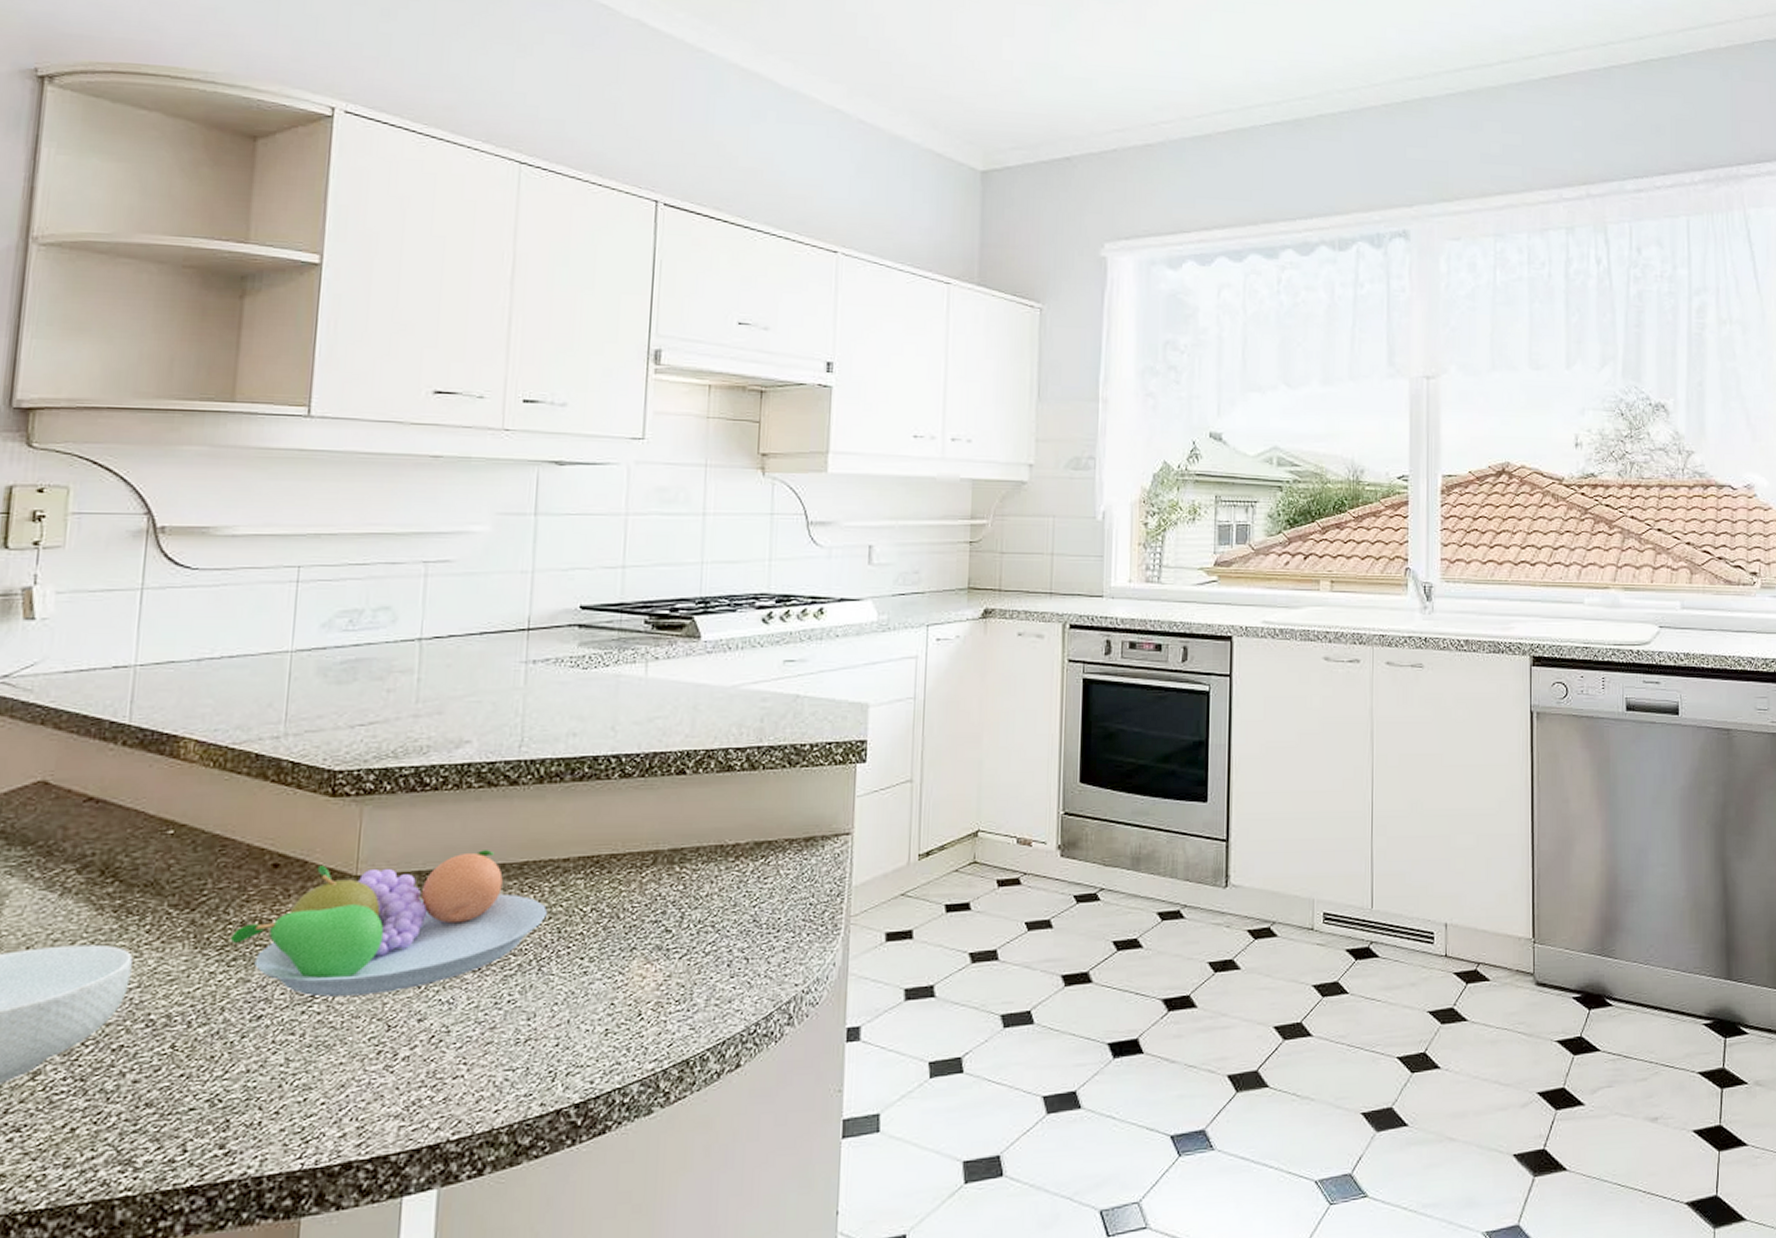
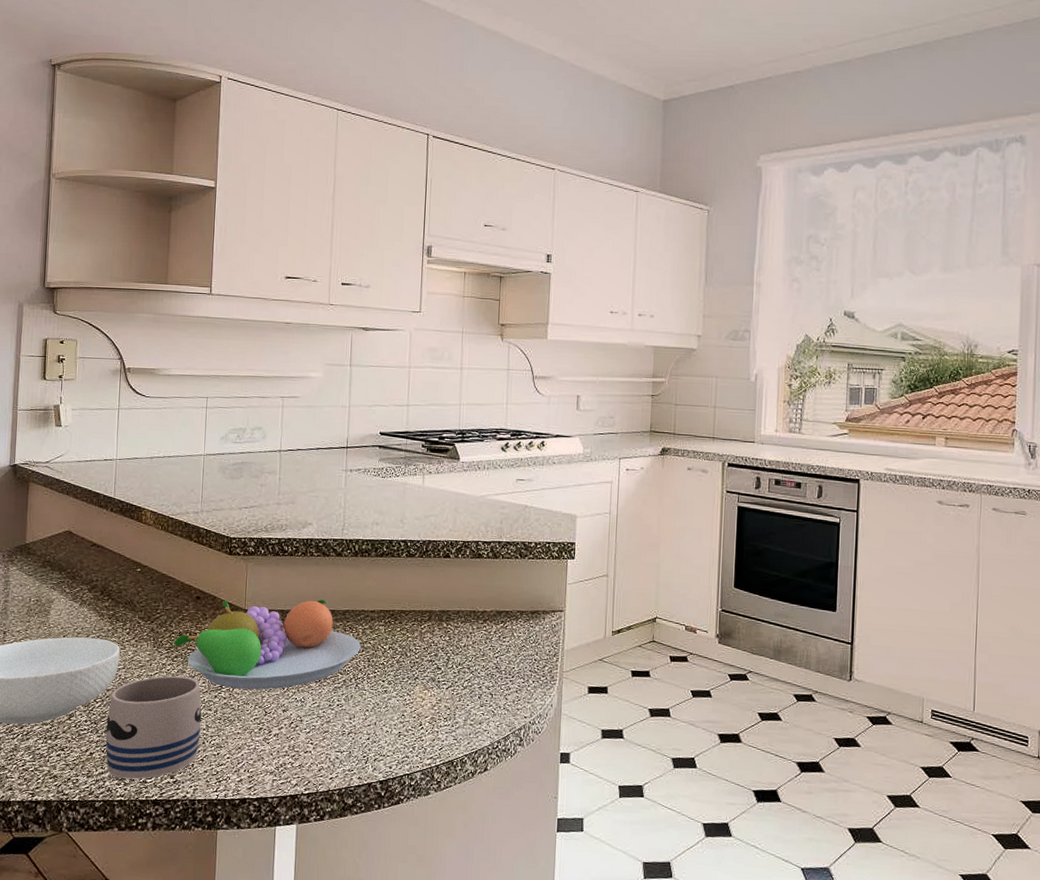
mug: none [100,987,278,1162] -> present [105,675,202,780]

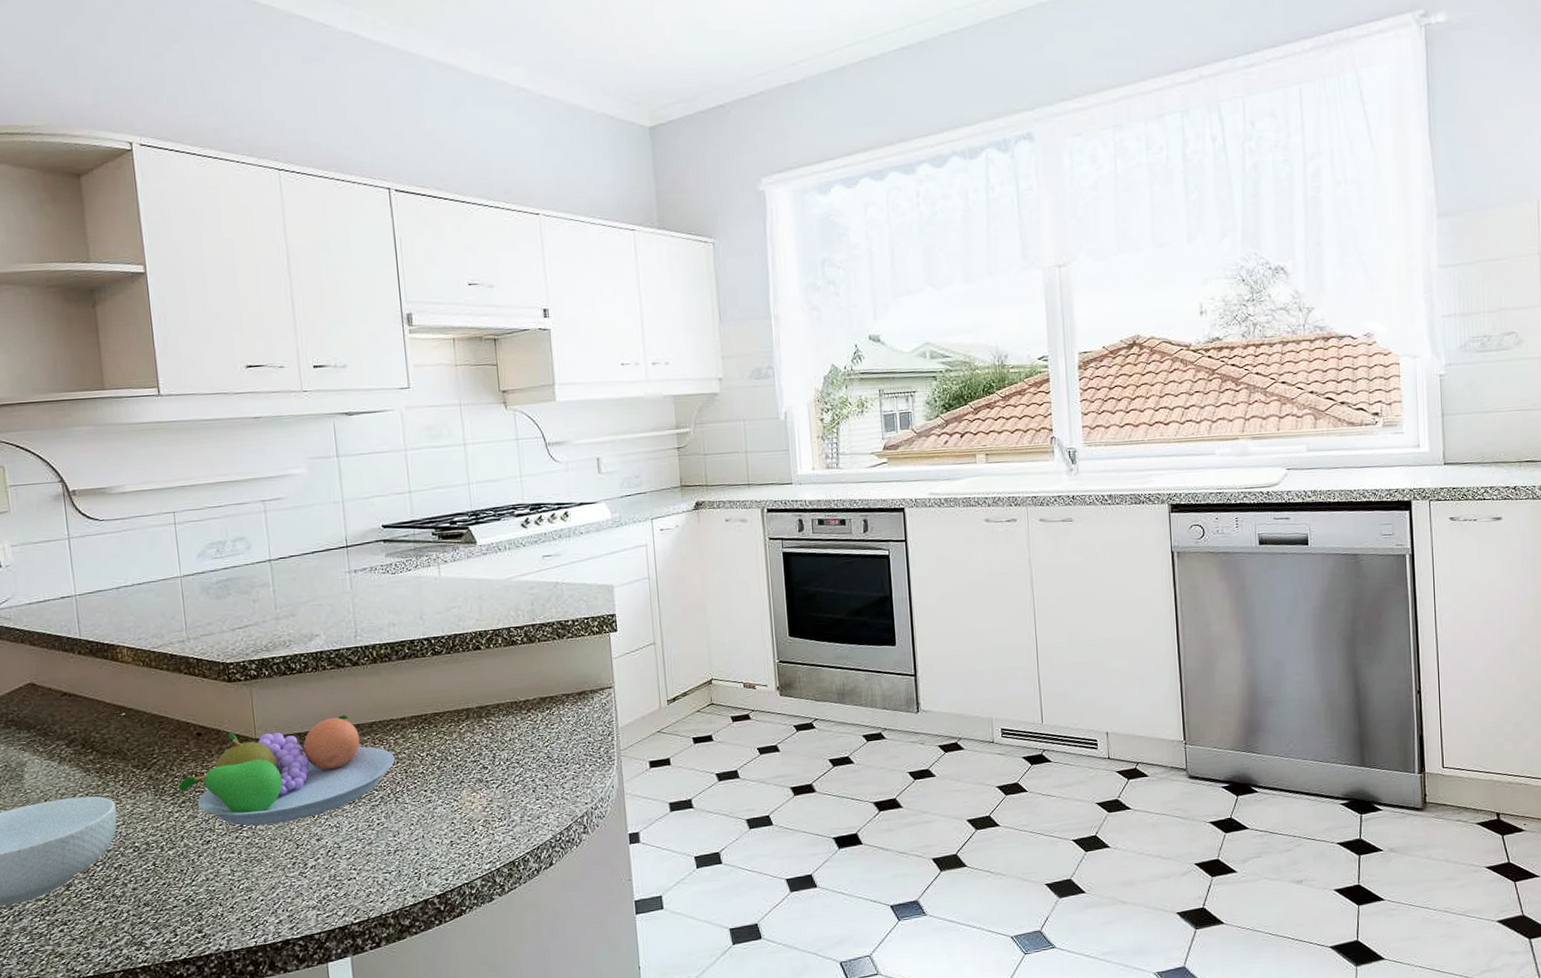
mug: present [105,675,202,780] -> none [112,821,226,943]

